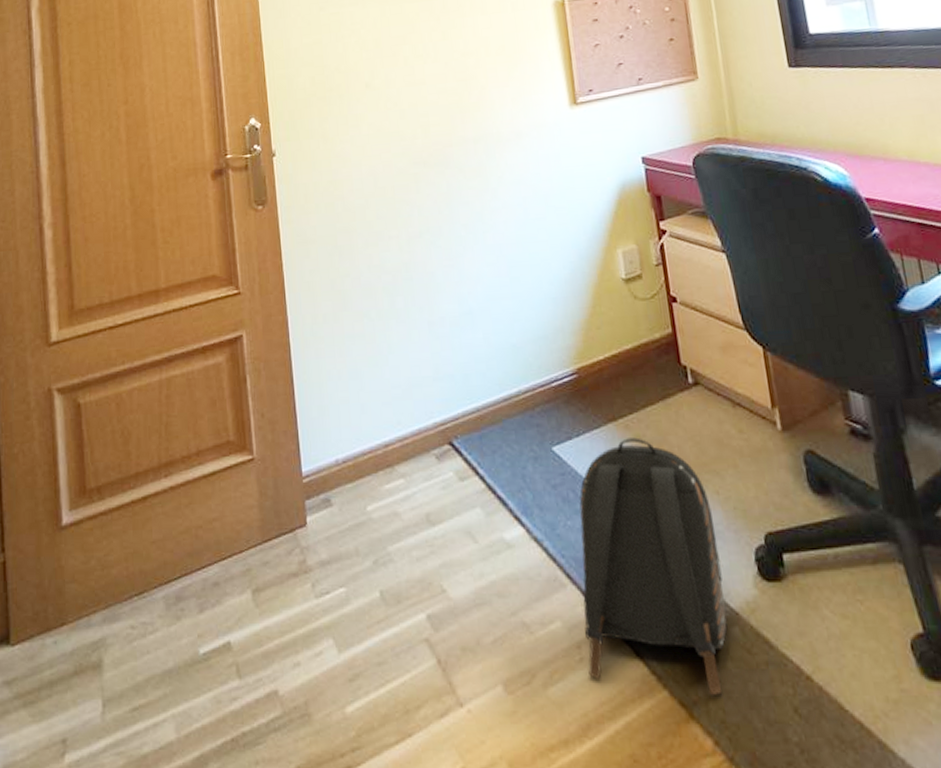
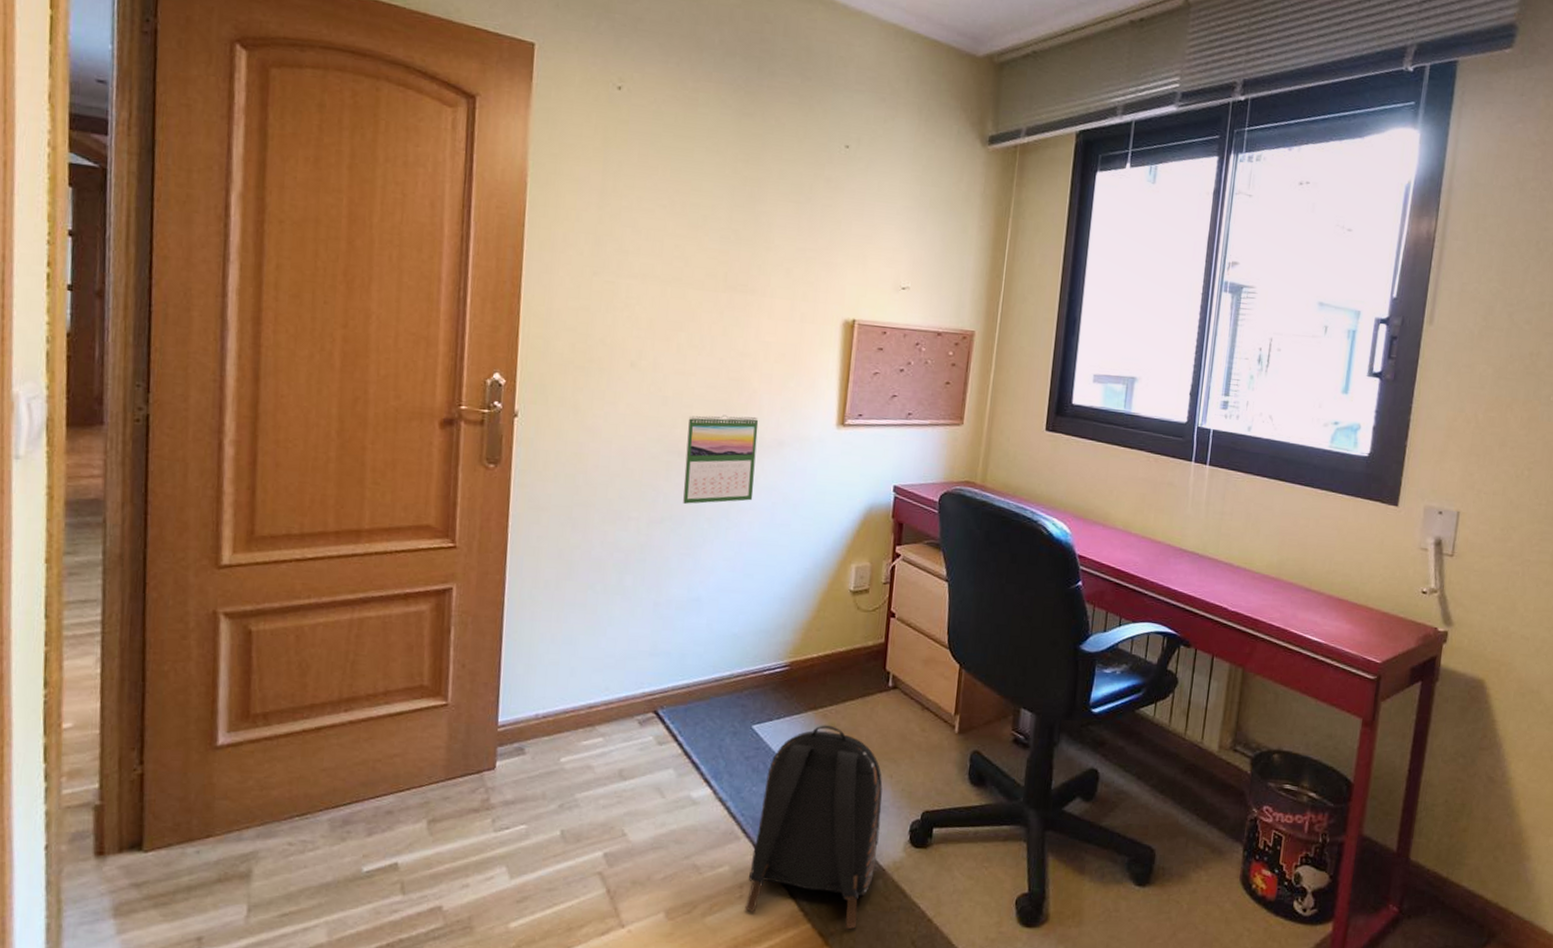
calendar: none [426,112,503,213] -> present [683,415,759,504]

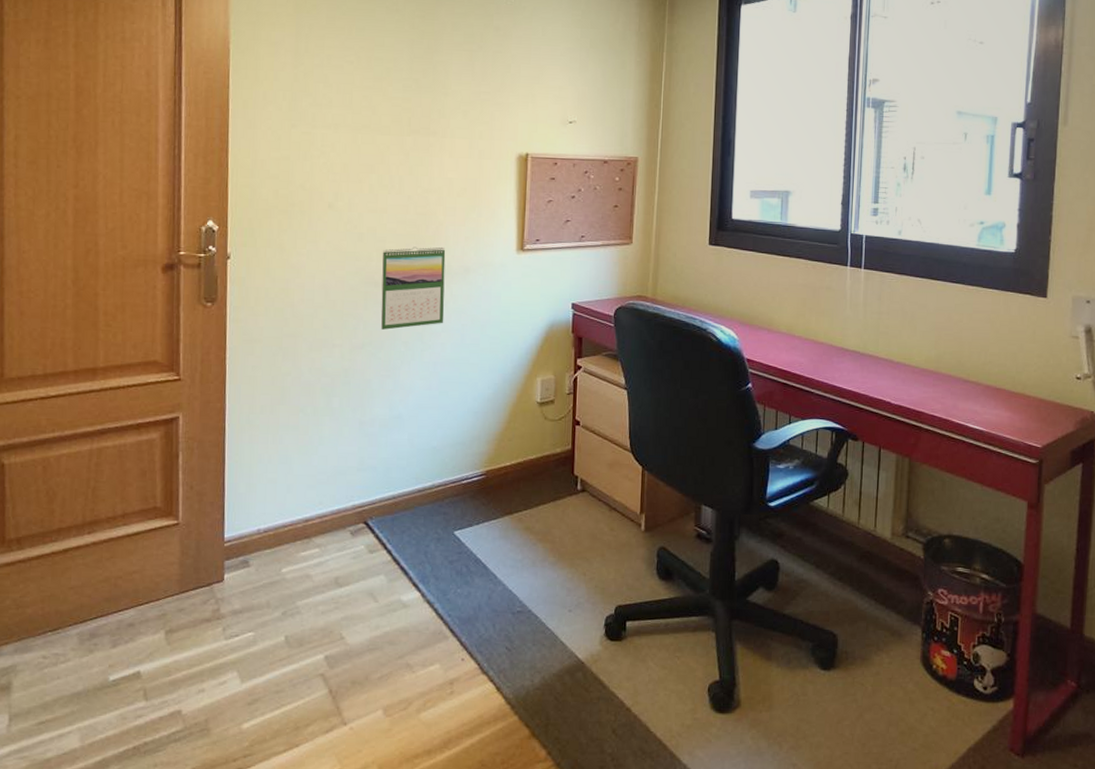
backpack: present [745,725,883,929] -> none [456,528,579,720]

